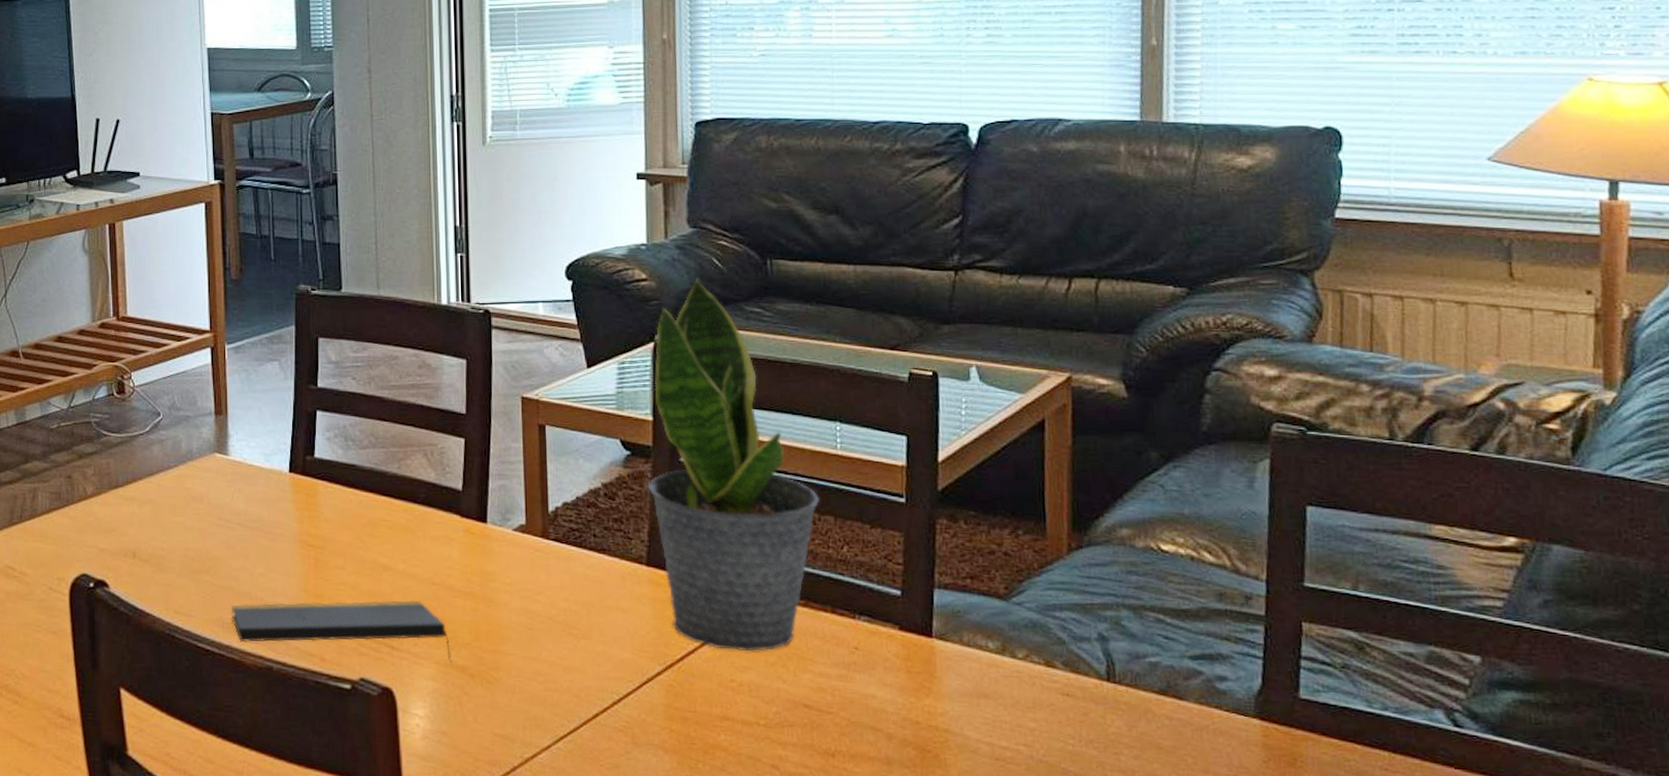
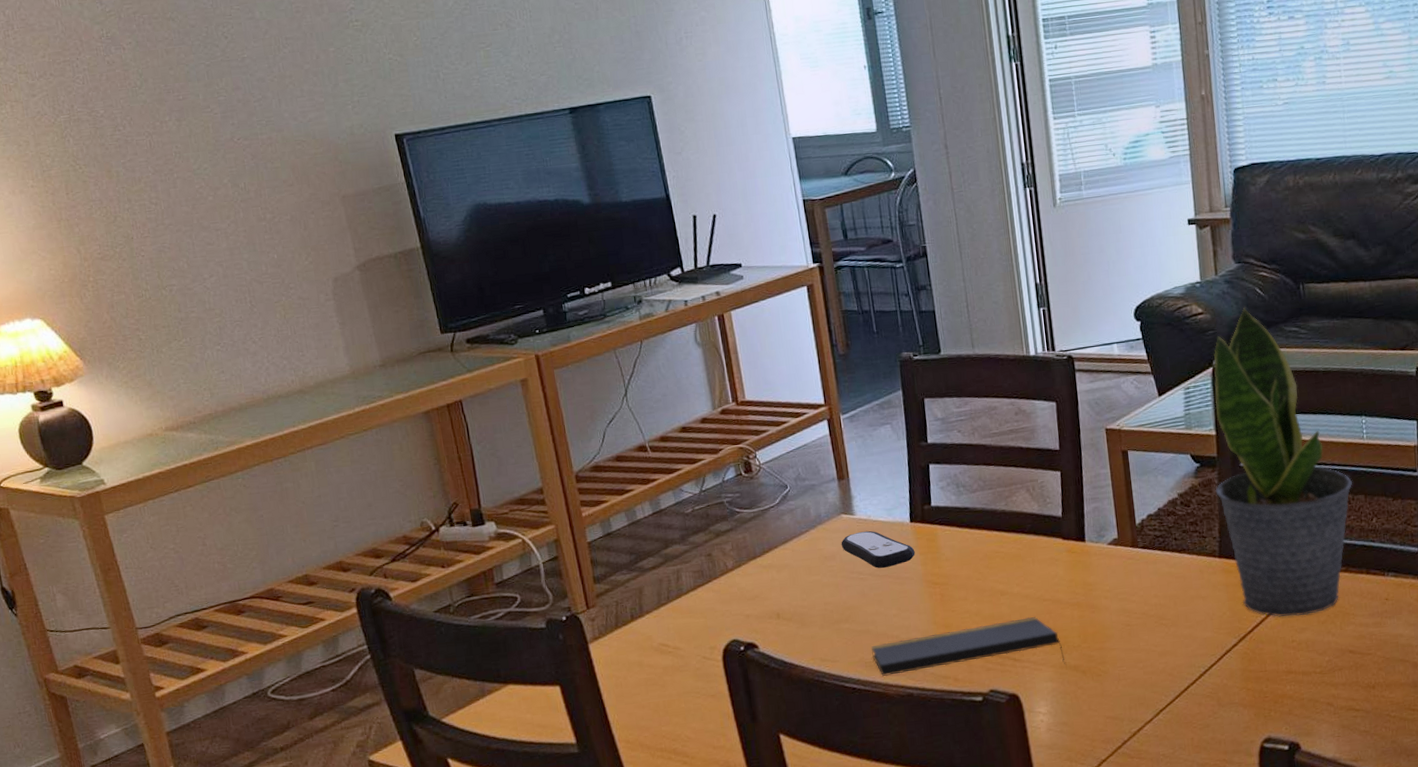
remote control: none [211,475,291,519] -> present [841,530,915,568]

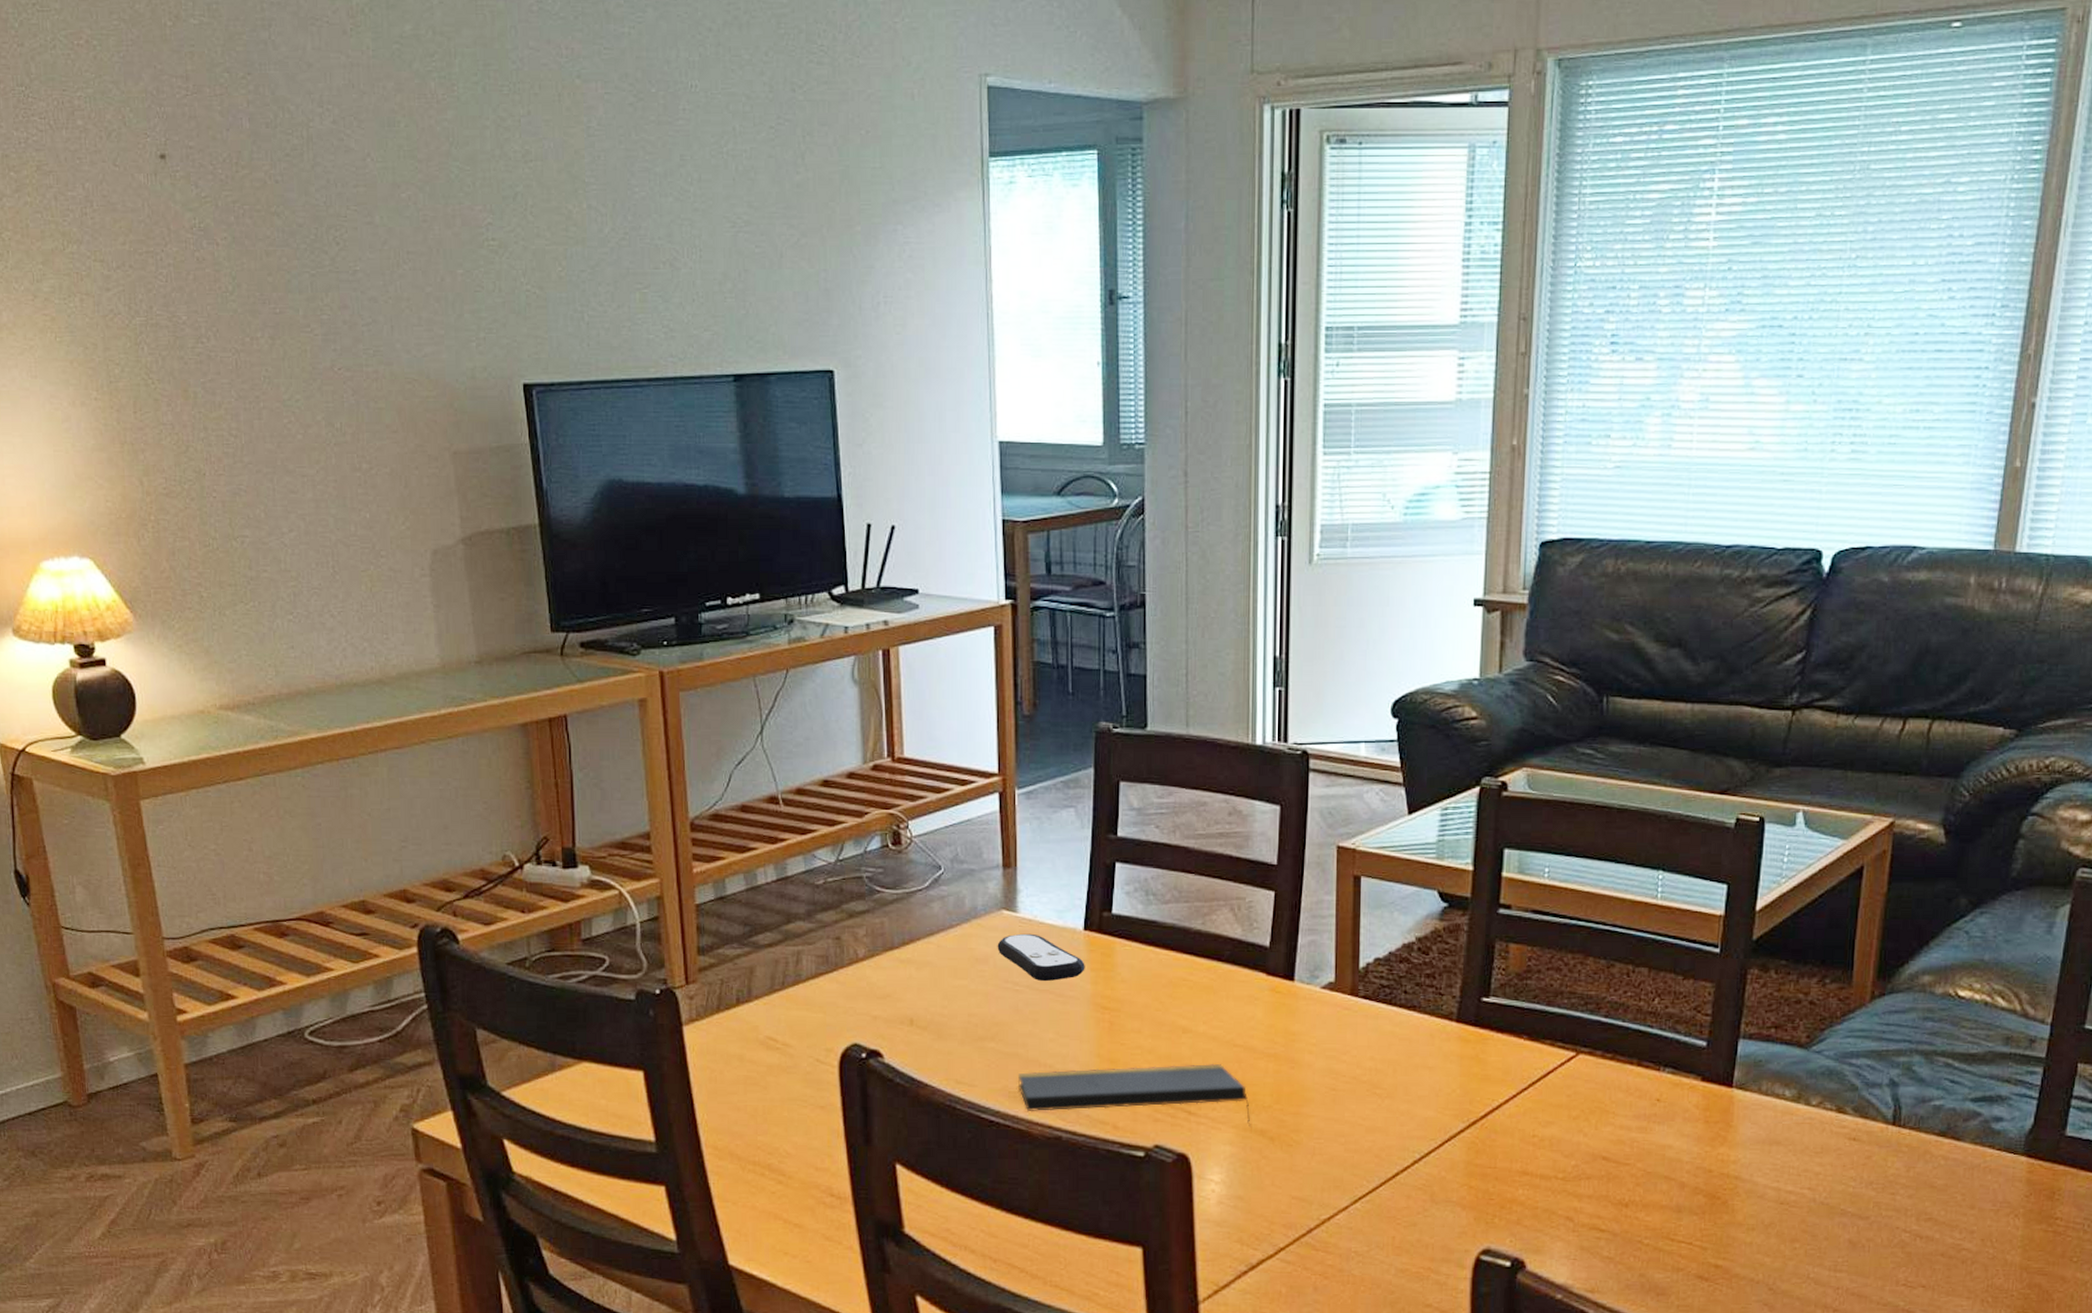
potted plant: present [1214,306,1353,617] -> none [1463,716,1636,1107]

